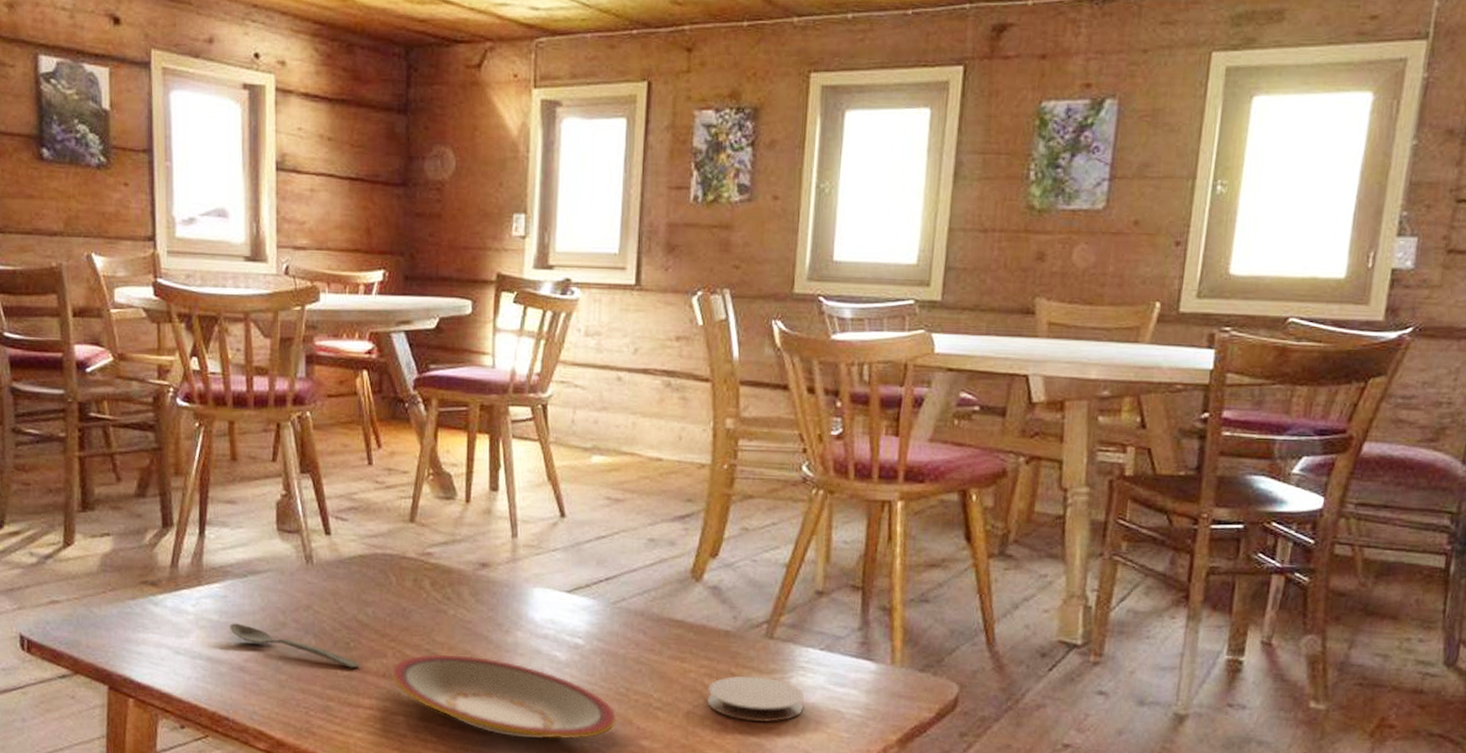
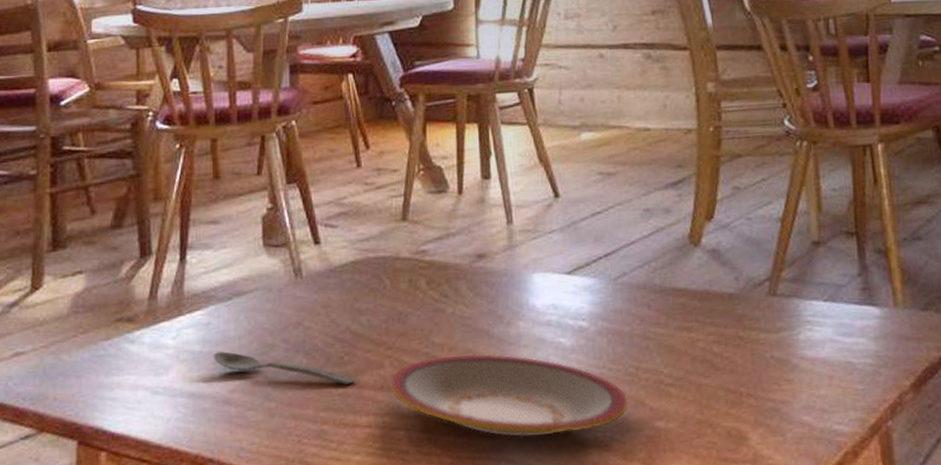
coaster: present [707,675,804,722] -> none [718,336,816,386]

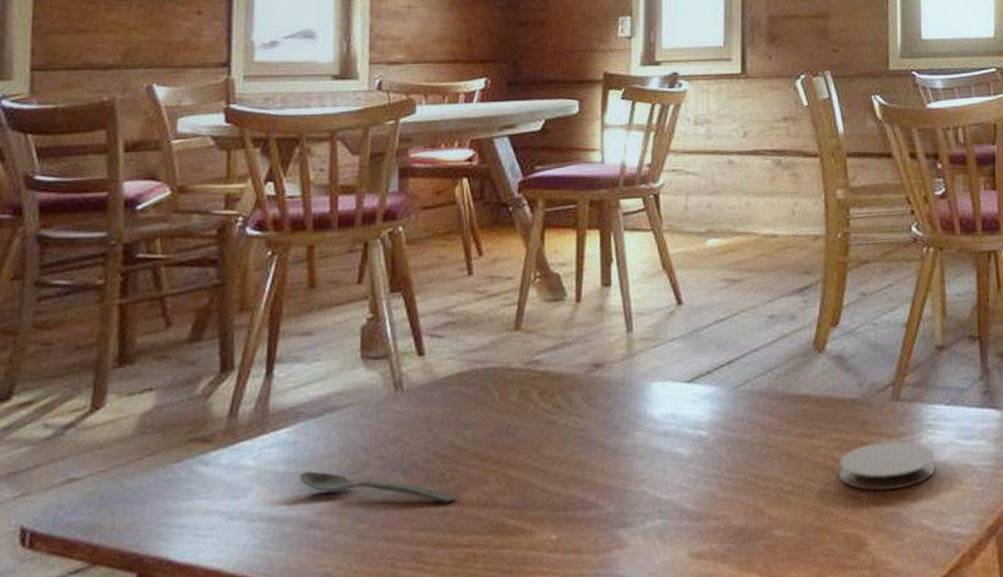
plate: present [390,354,628,438] -> none [495,466,746,552]
coaster: none [718,336,816,386] -> present [839,441,936,491]

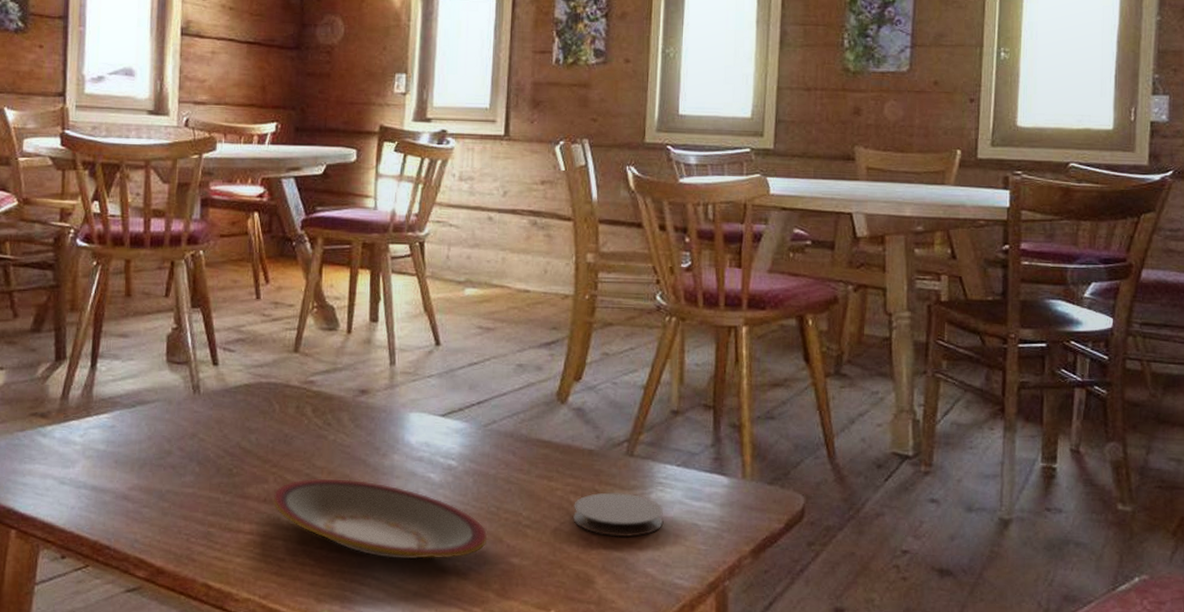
spoon: present [298,471,457,503] -> none [115,453,242,494]
plate: none [495,466,746,552] -> present [272,478,488,560]

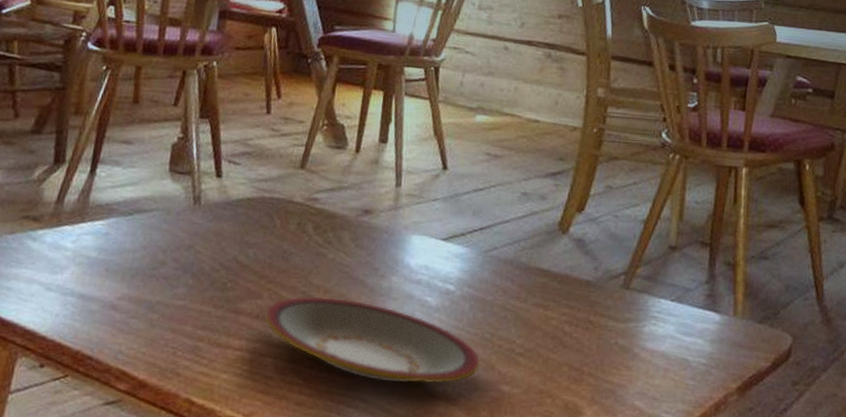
coaster: present [573,492,664,537] -> none [566,324,655,369]

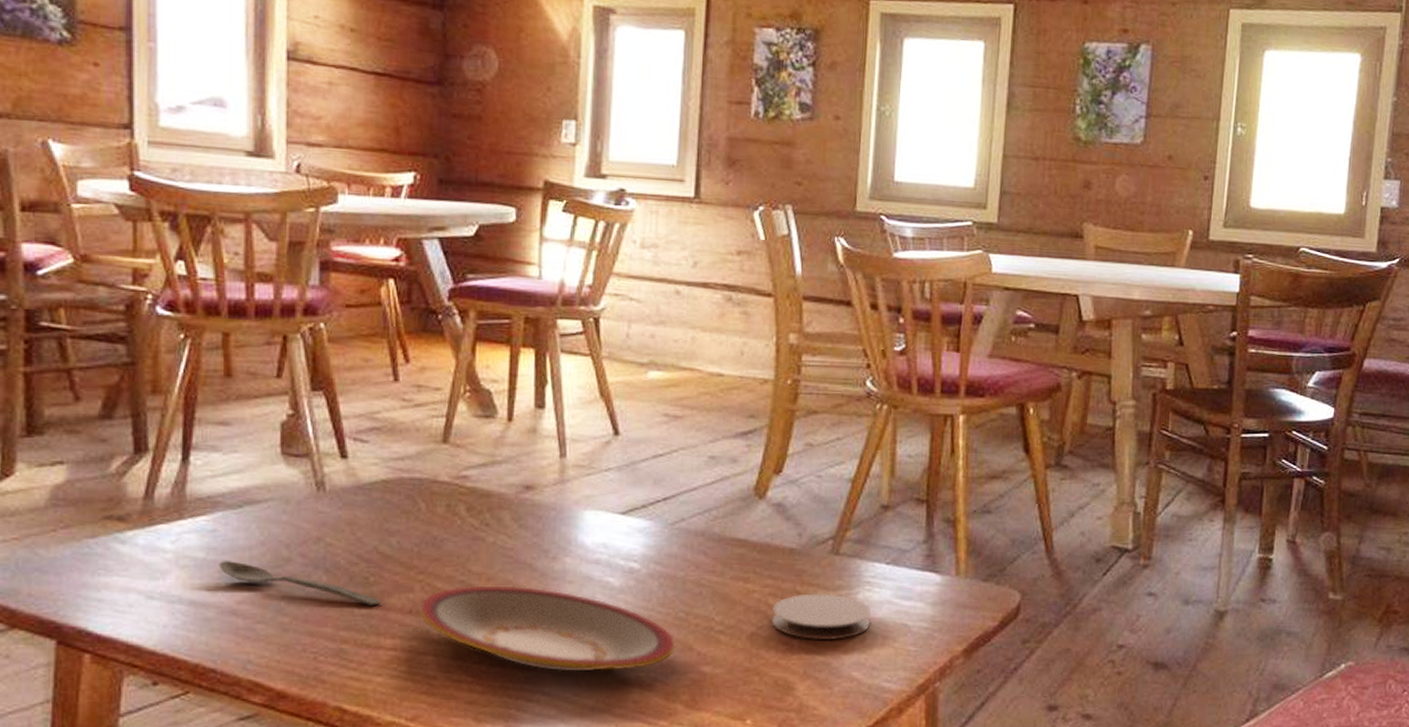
spoon: none [107,261,235,309] -> present [218,561,381,605]
coaster: none [566,324,655,369] -> present [772,593,871,641]

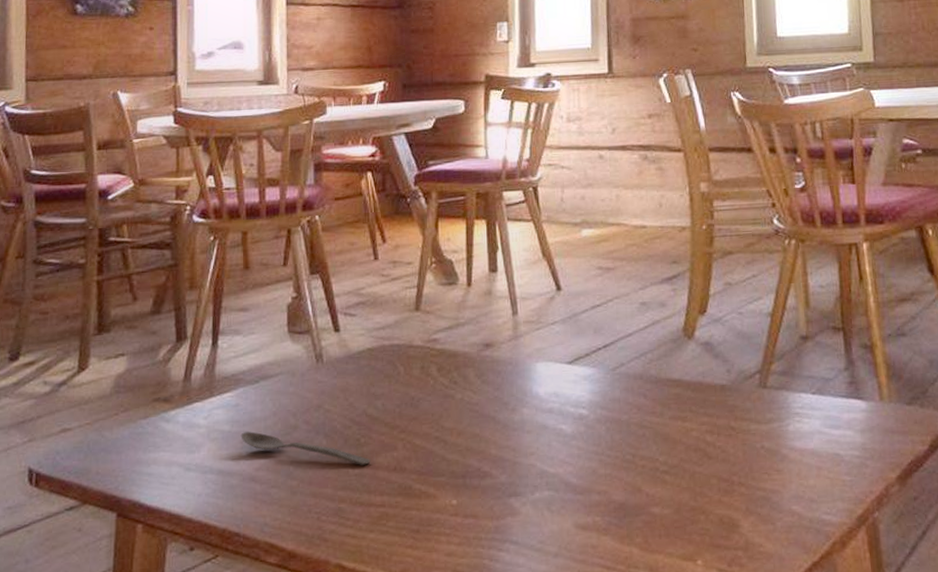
plate: present [420,585,676,672] -> none [403,438,625,520]
coaster: present [772,593,871,641] -> none [711,427,805,476]

